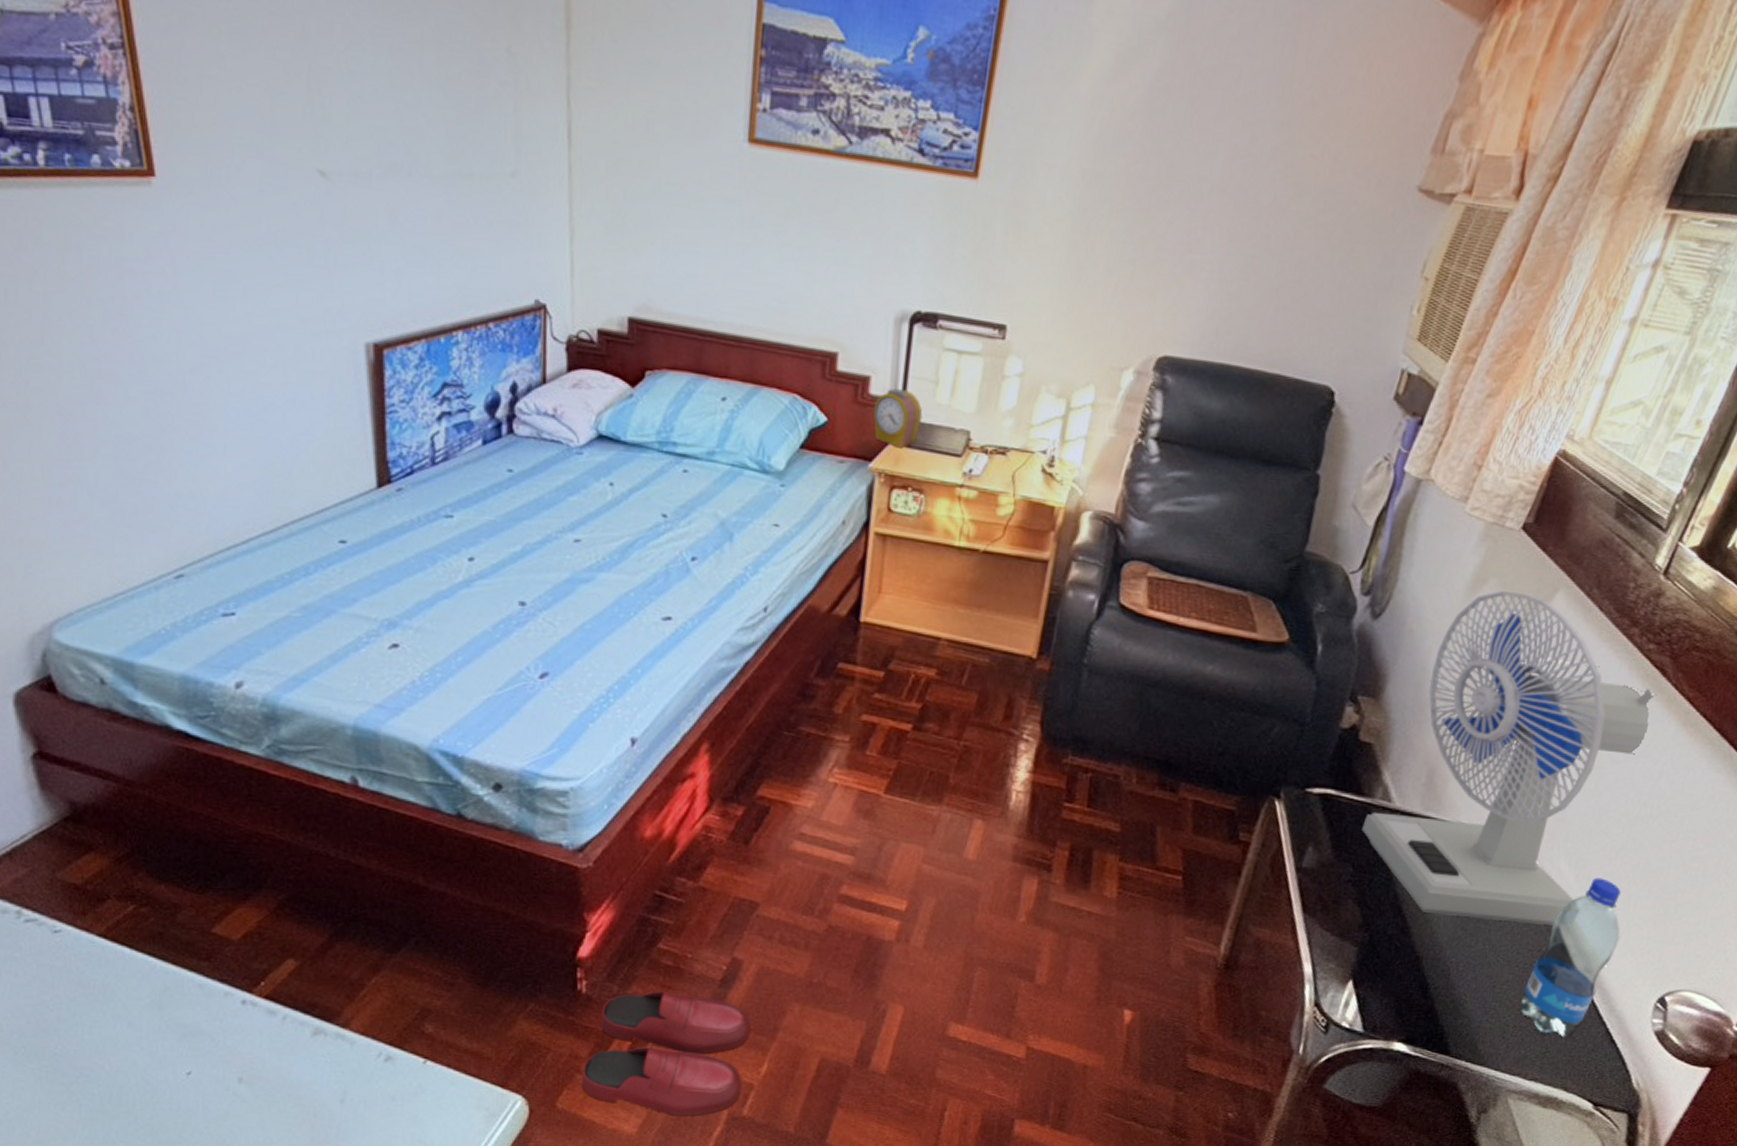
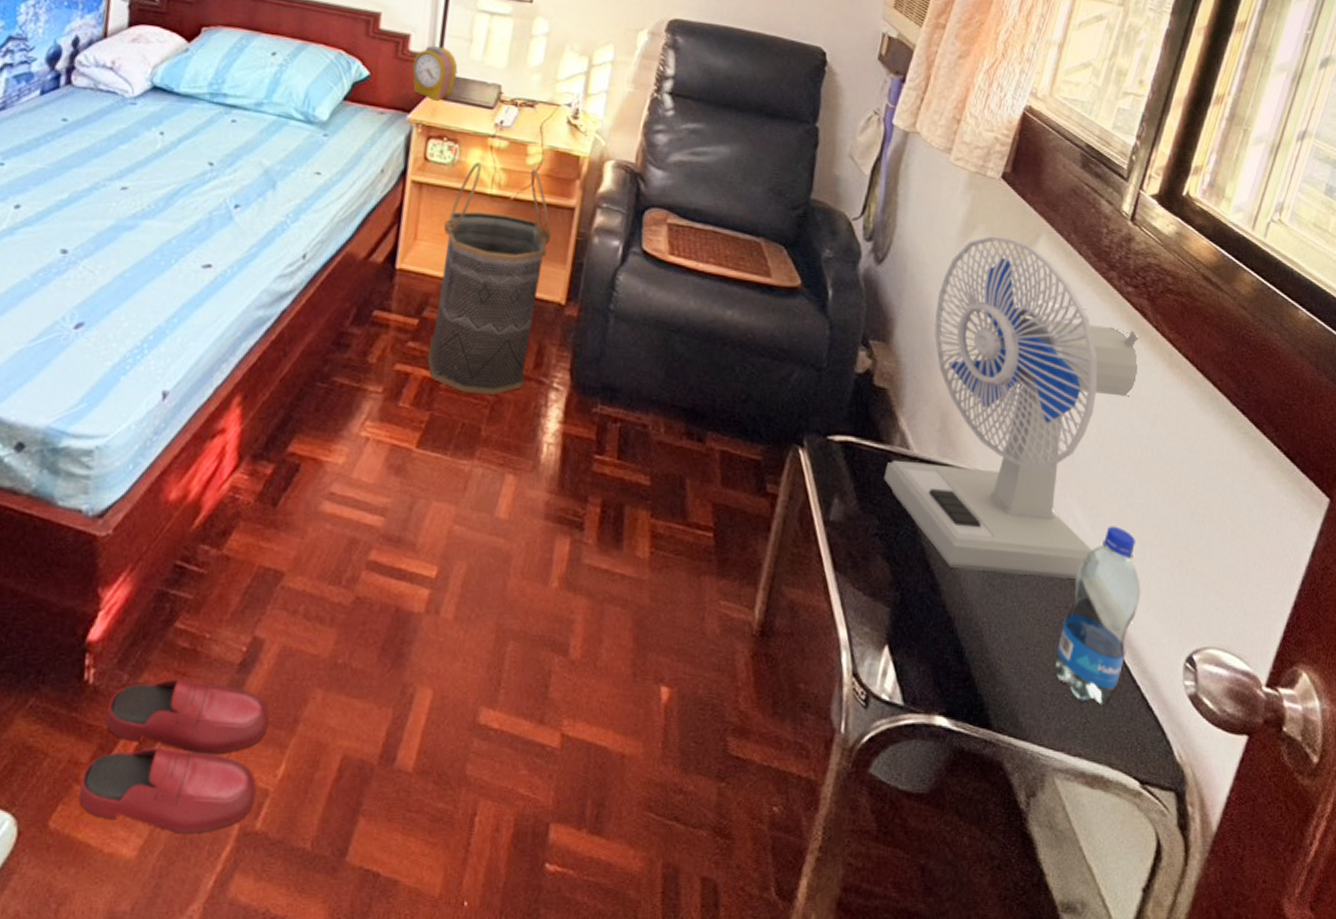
basket: none [893,513,1023,745] -> present [427,162,551,395]

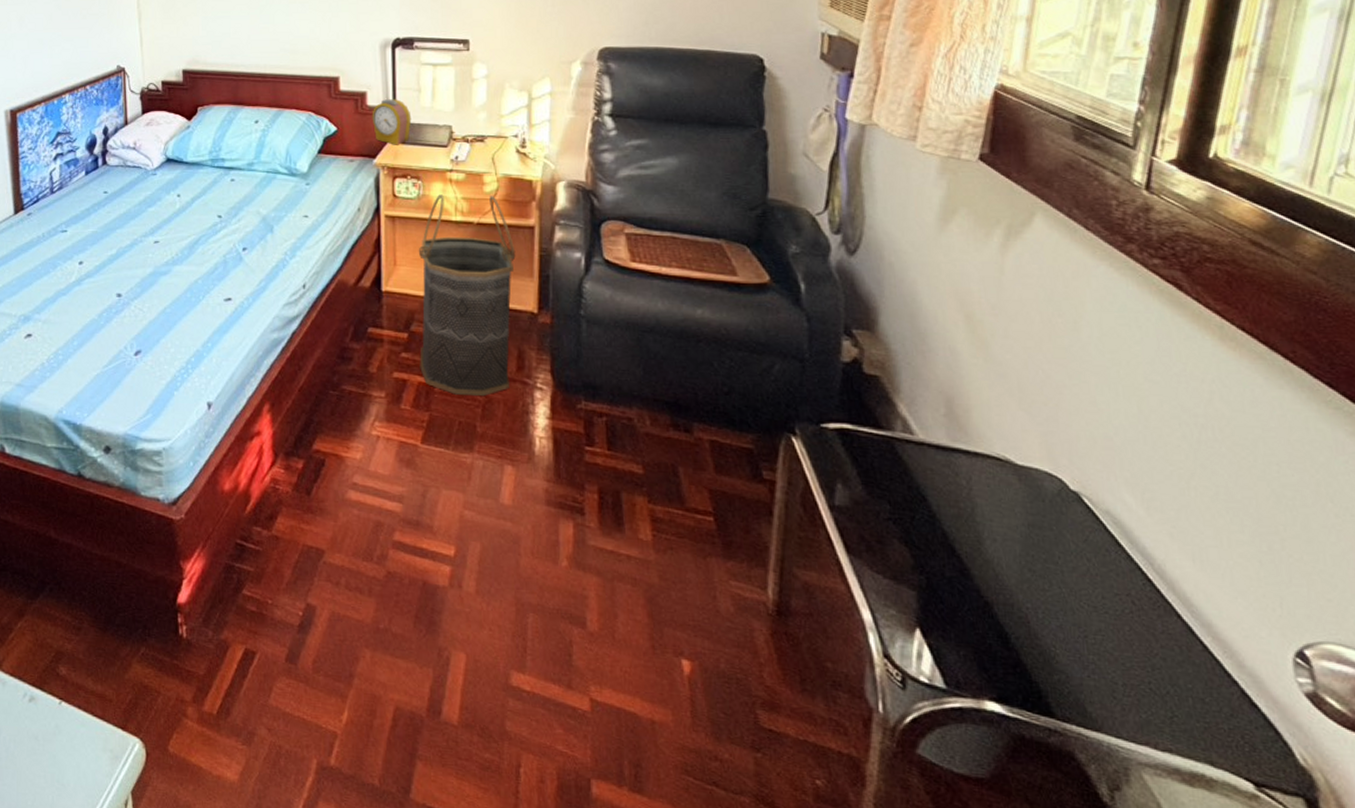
slippers: present [79,678,270,834] -> none [188,636,329,765]
electric fan: present [884,237,1141,579] -> none [889,220,1181,565]
bottle: present [1055,526,1141,706] -> none [1122,510,1223,700]

